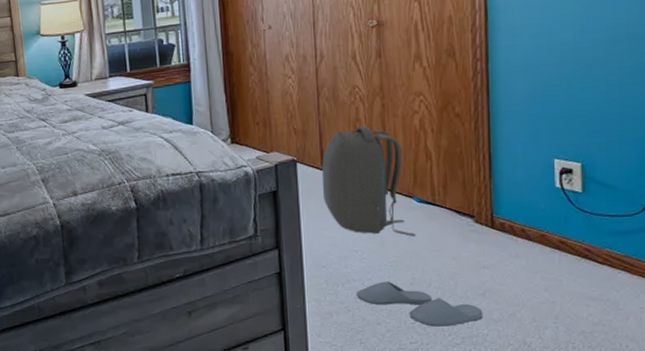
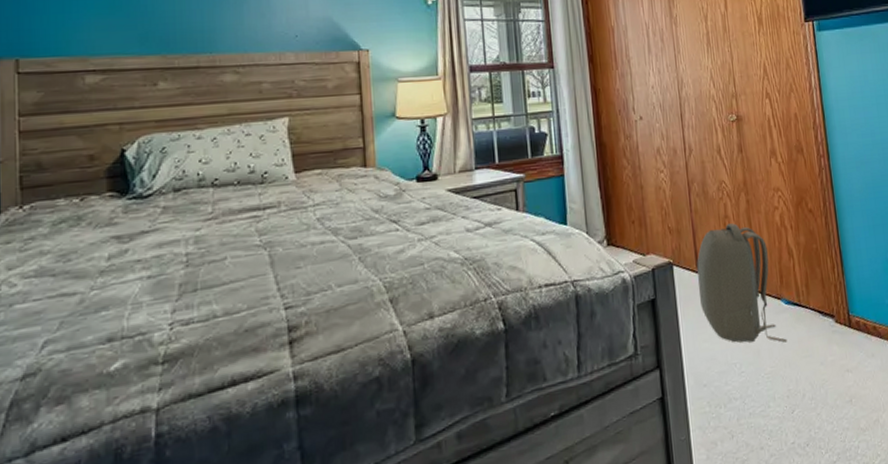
slippers: present [356,281,483,327] -> none [738,396,853,444]

